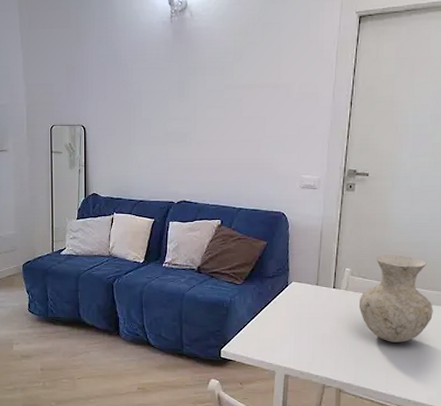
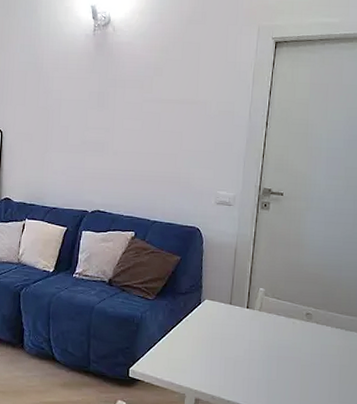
vase: present [358,255,433,343] -> none [272,276,347,369]

